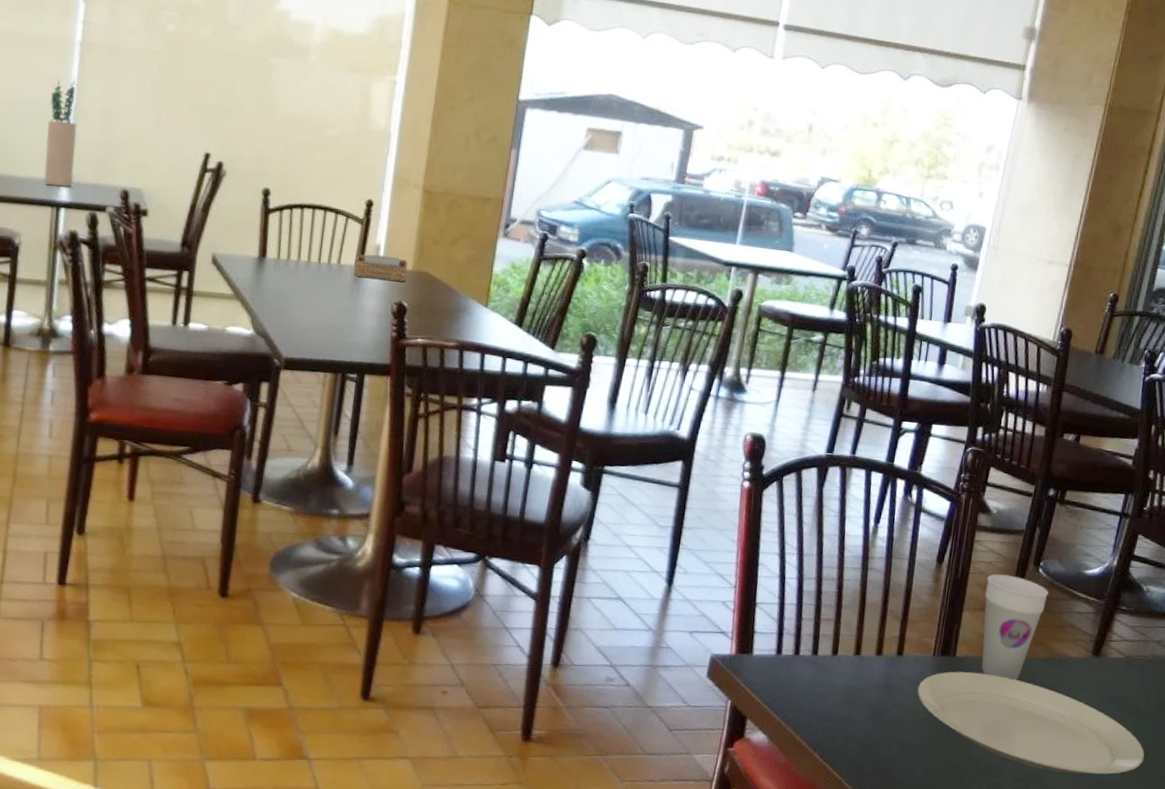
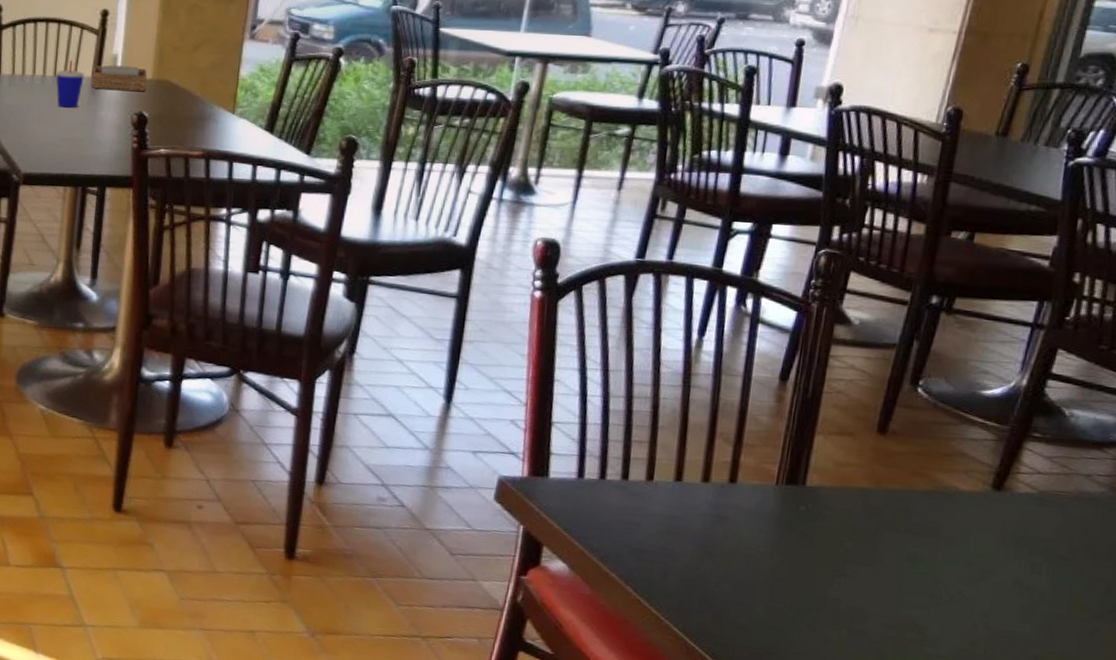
beverage cup: none [320,248,348,295] -> present [56,60,84,108]
plate: present [917,671,1145,775] -> none [755,502,1067,627]
cup: present [981,574,1049,681] -> none [840,393,932,516]

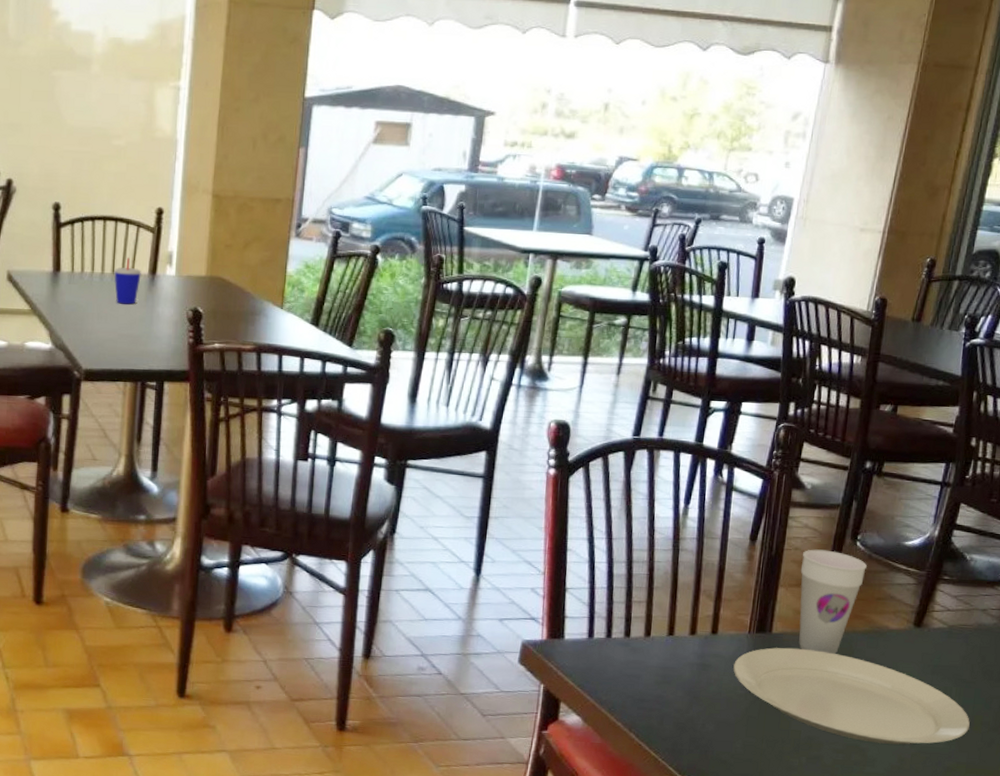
napkin holder: present [91,65,148,92] -> none [148,262,201,289]
plate: none [755,502,1067,627] -> present [733,647,971,745]
cup: none [840,393,932,516] -> present [799,549,868,655]

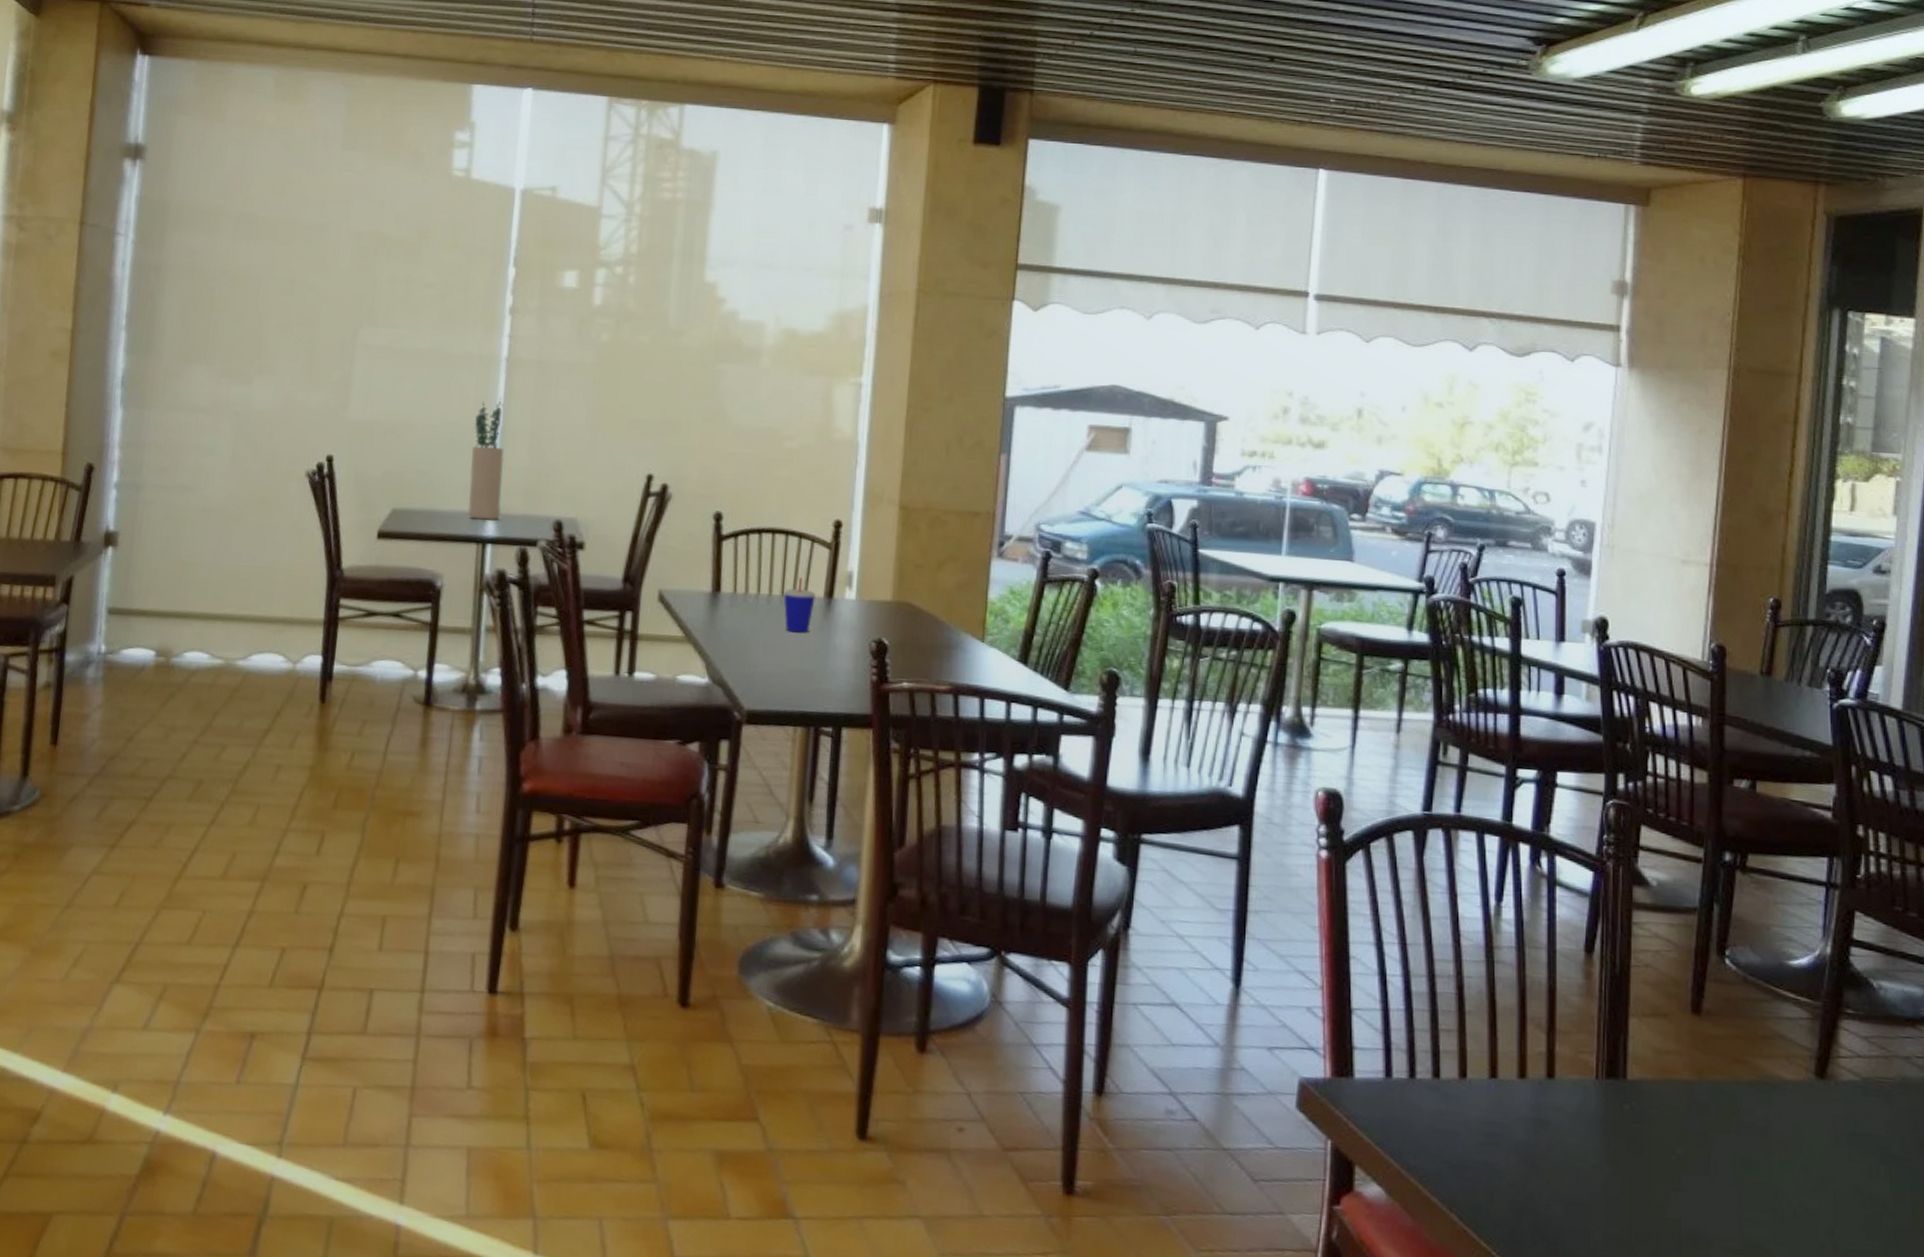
plate: present [733,647,971,745] -> none [1580,1100,1912,1246]
cup: present [799,549,868,655] -> none [1655,966,1744,1113]

